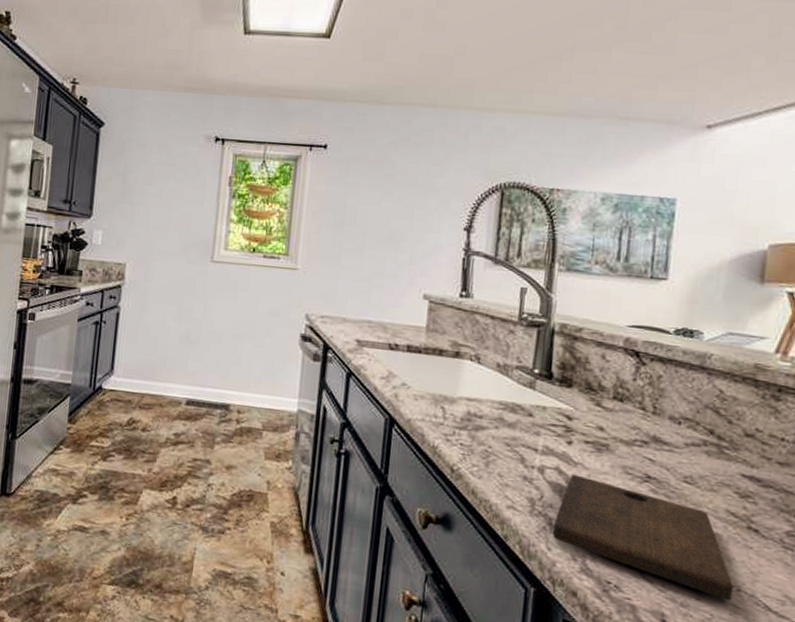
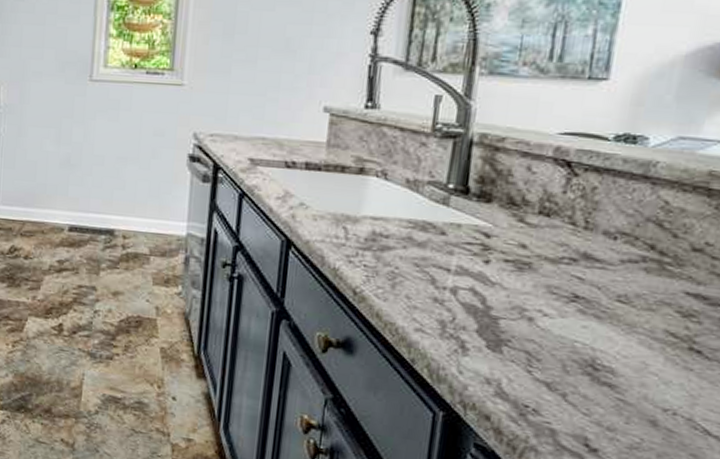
cutting board: present [553,474,734,601] -> none [465,295,669,425]

